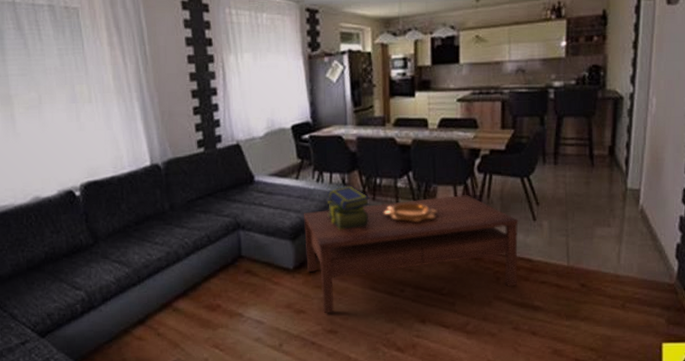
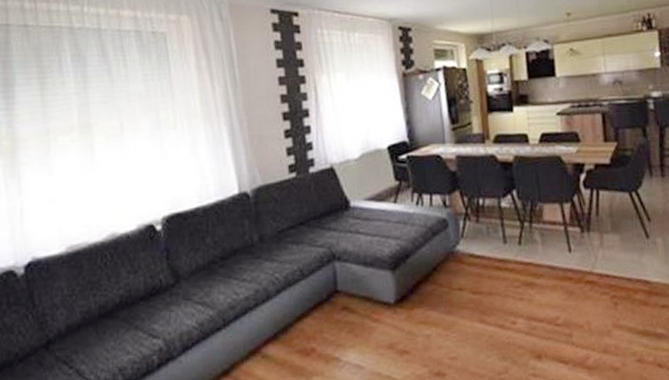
coffee table: present [304,195,519,314] -> none [404,213,637,354]
stack of books: present [327,185,370,230] -> none [428,207,474,257]
decorative bowl: present [384,203,438,222] -> none [489,224,546,245]

